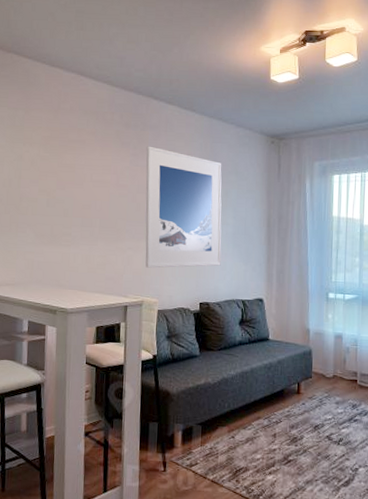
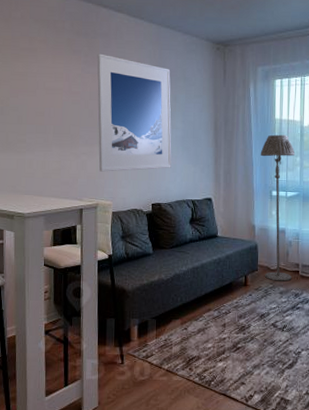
floor lamp: none [316,233,354,391] -> present [260,134,295,281]

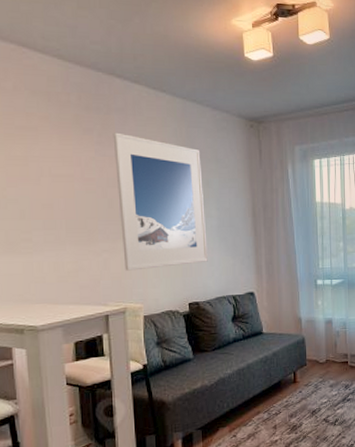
floor lamp: present [260,134,295,281] -> none [302,219,341,375]

